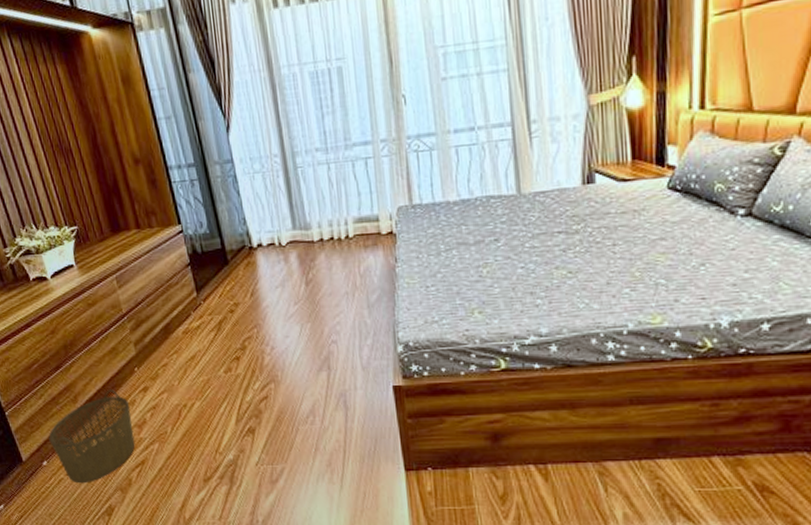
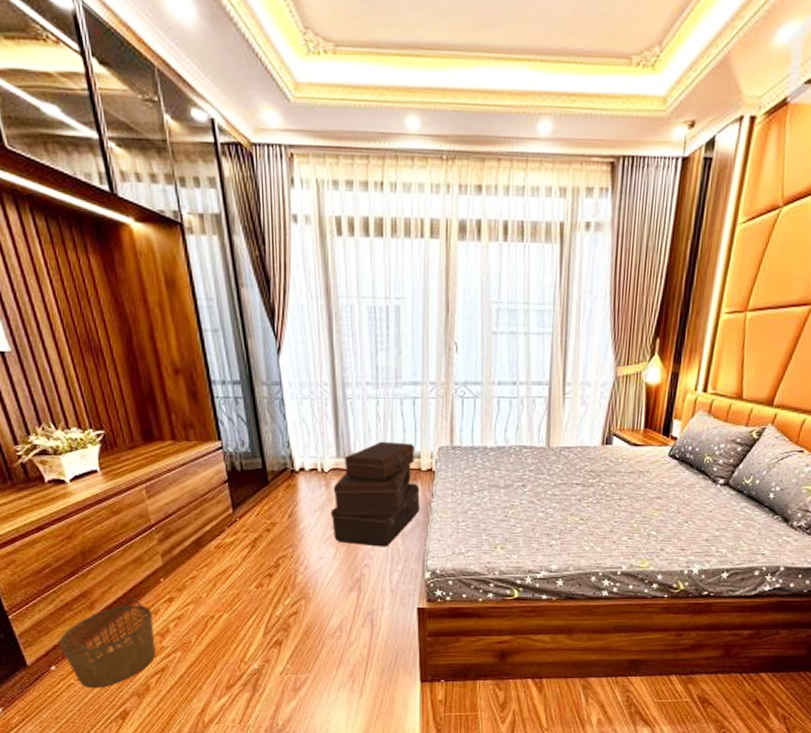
suitcase: none [291,206,384,321] -> present [330,441,420,547]

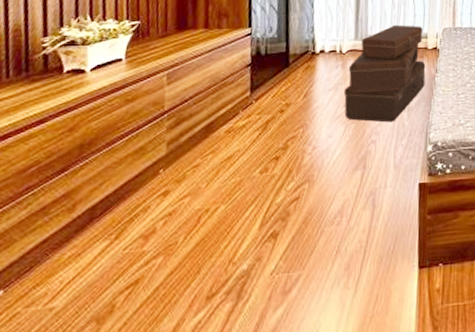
basket: present [58,598,156,689] -> none [17,194,142,317]

